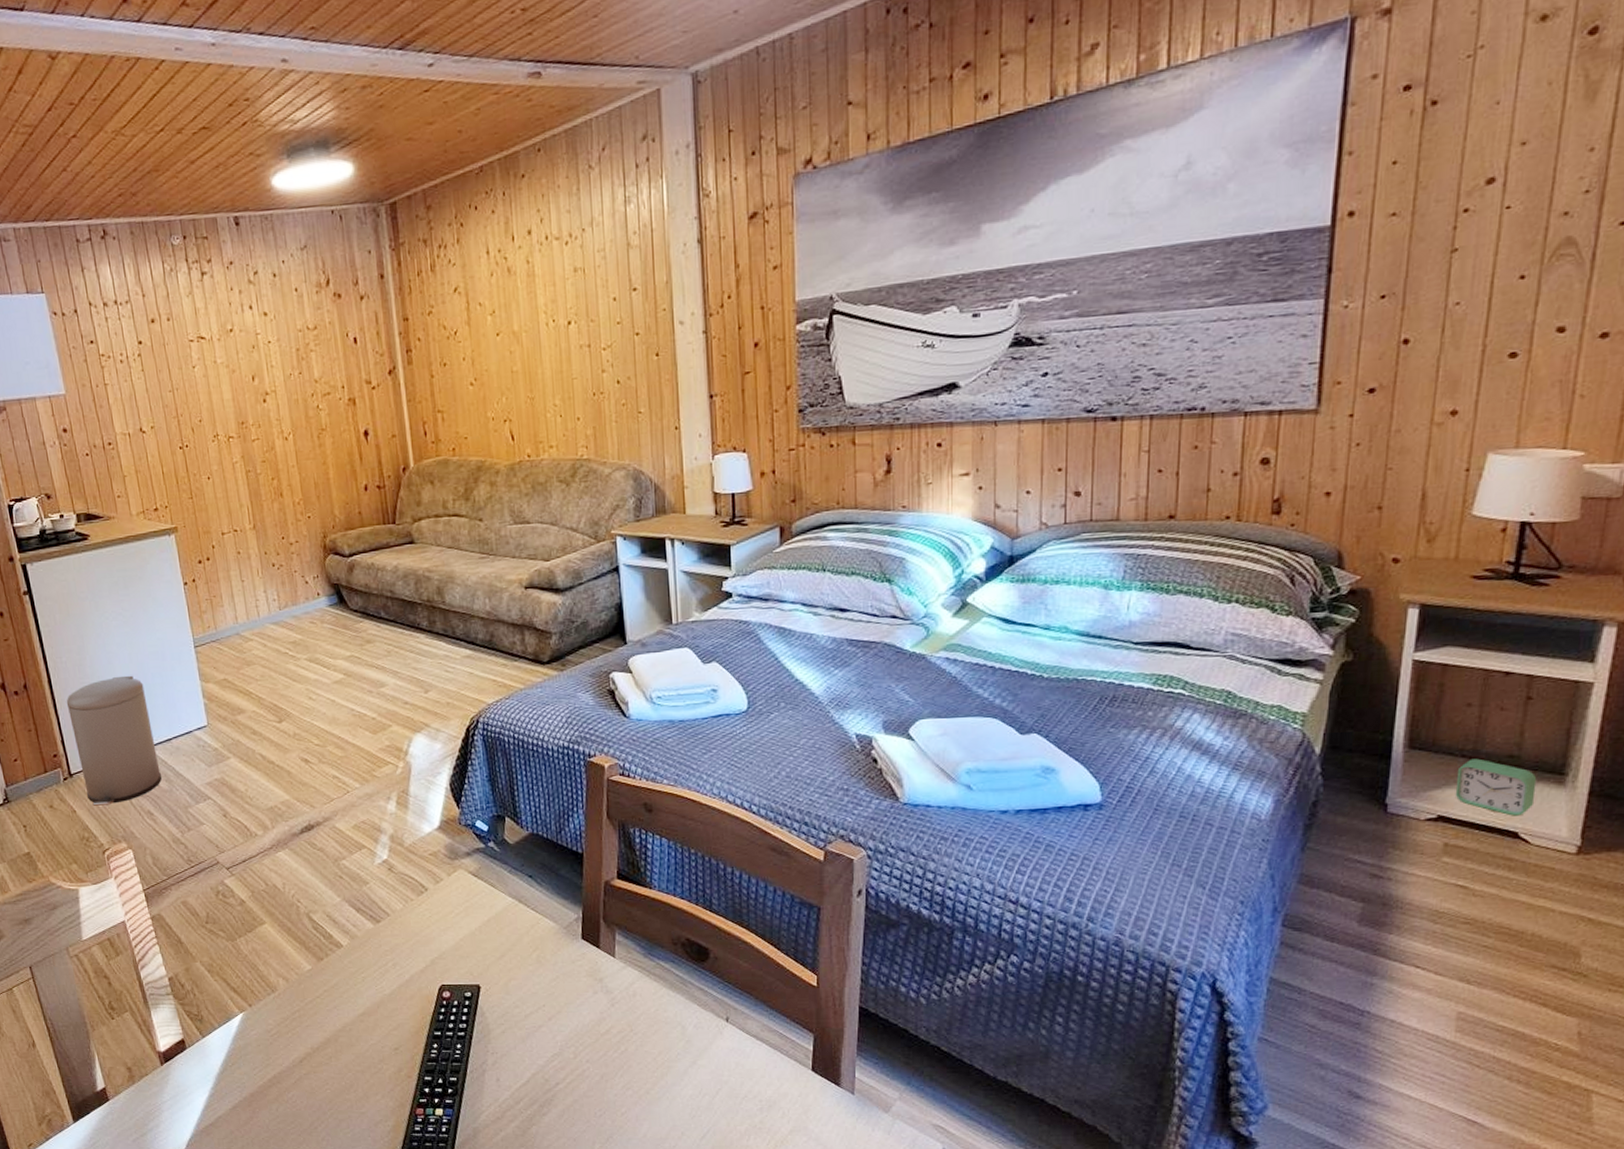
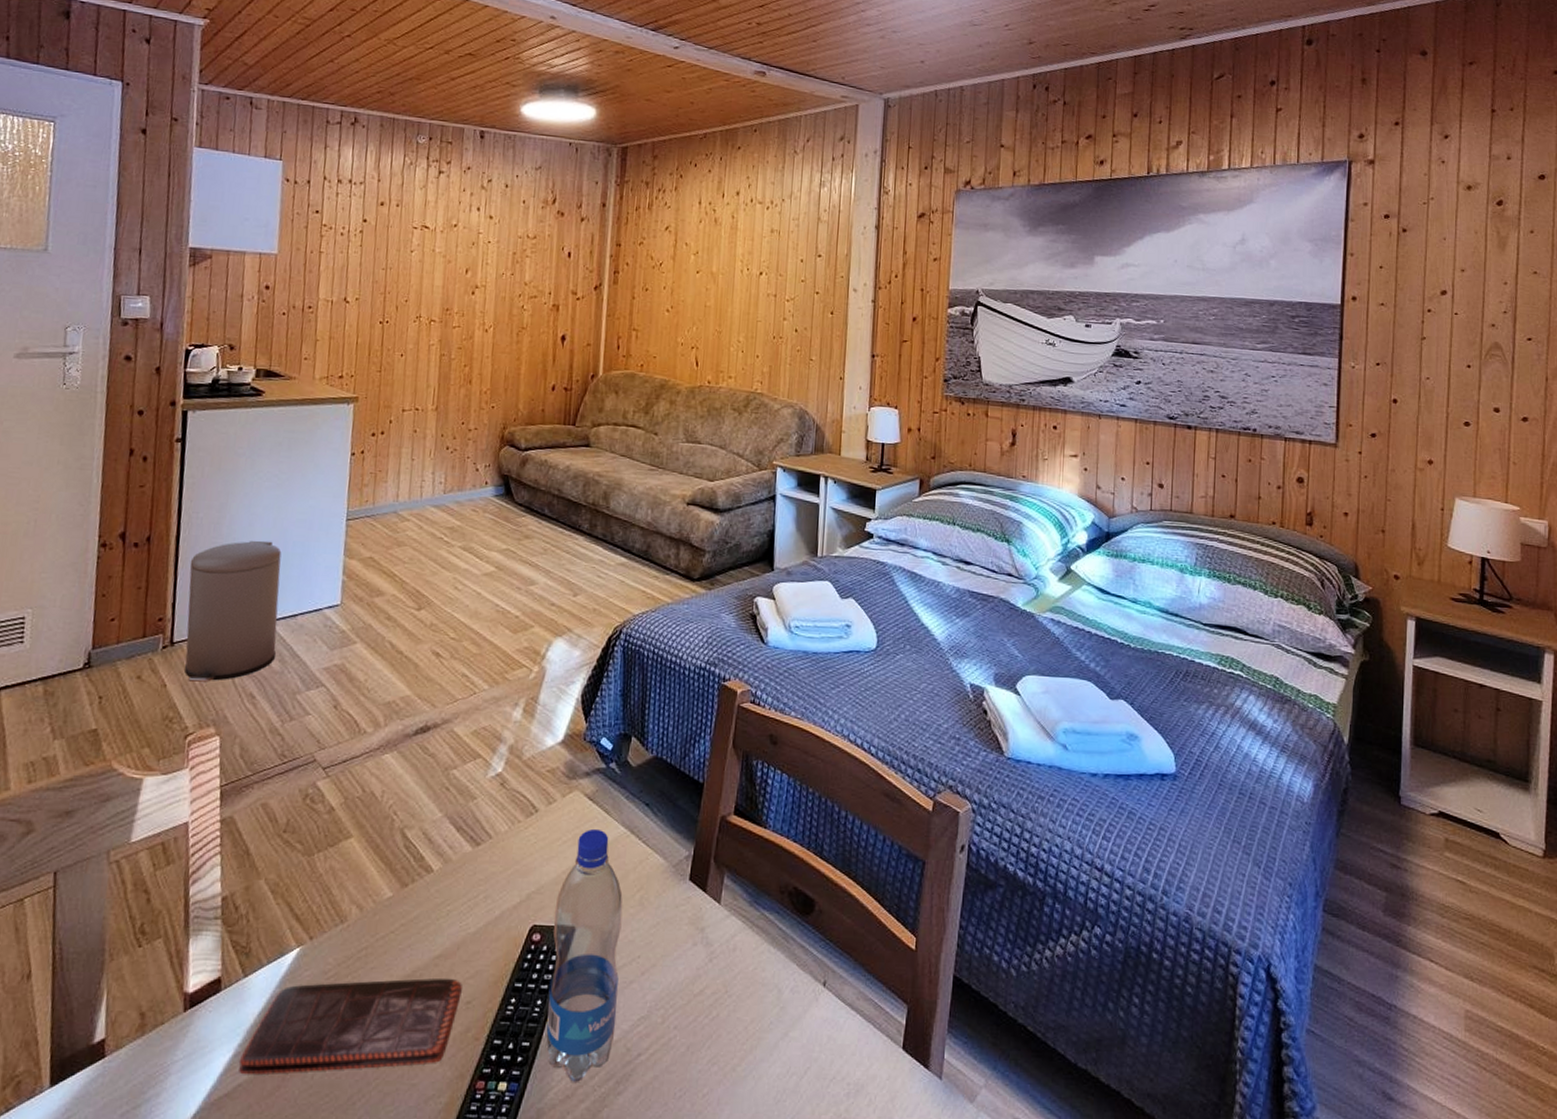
wallet: none [214,1030,389,1110] -> present [238,978,462,1075]
bottle: none [458,901,532,1108] -> present [546,828,623,1084]
alarm clock: present [1455,758,1537,816] -> none [1450,760,1509,817]

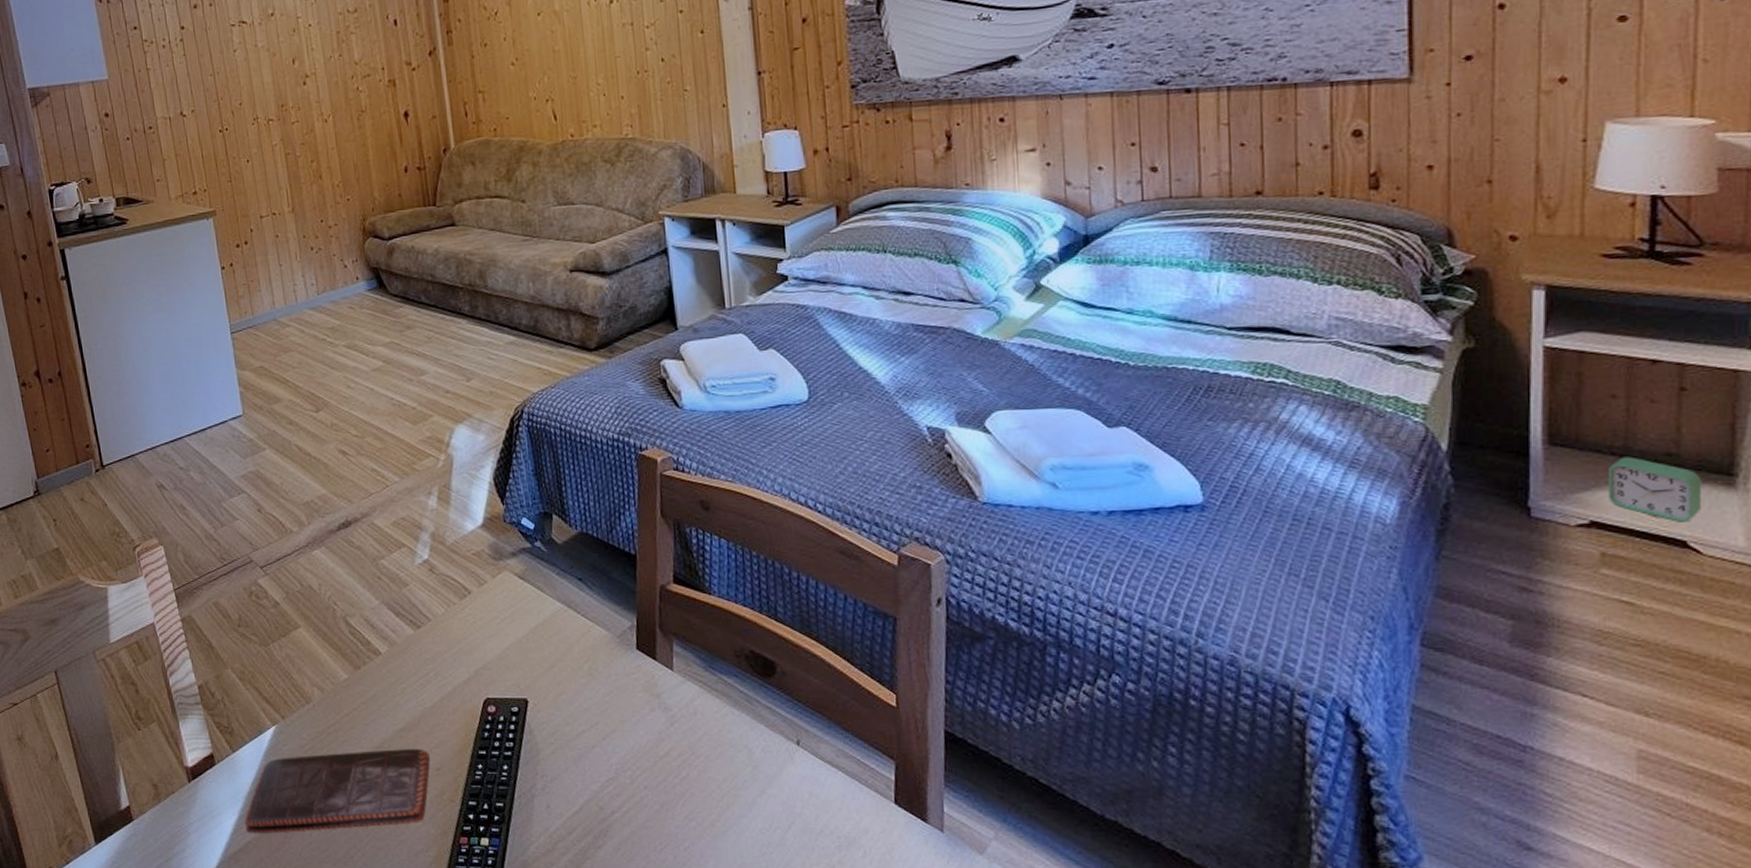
pedal bin: present [184,540,282,682] -> none [100,362,195,499]
bottle: present [546,828,623,1084] -> none [504,605,586,839]
alarm clock: none [1450,760,1509,817] -> present [1607,456,1702,522]

